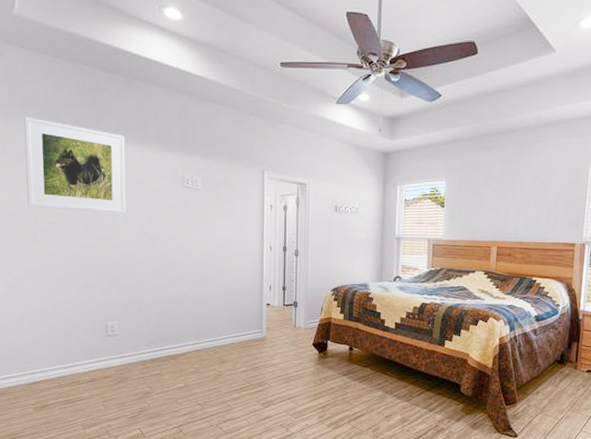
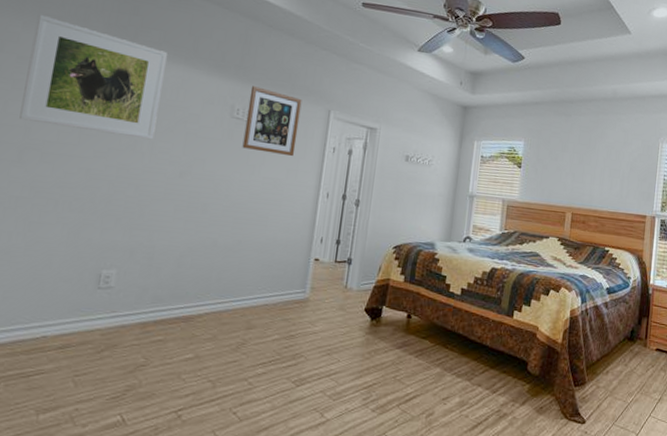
wall art: none [195,157,239,216] -> present [242,86,302,156]

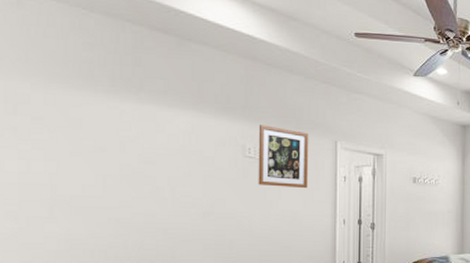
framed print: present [19,15,167,140] -> none [43,75,174,185]

